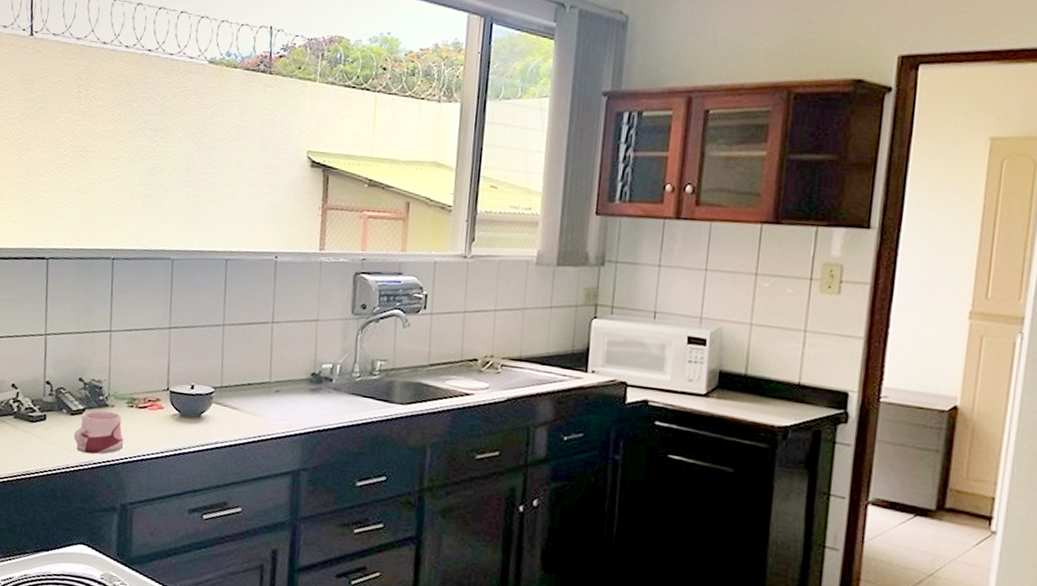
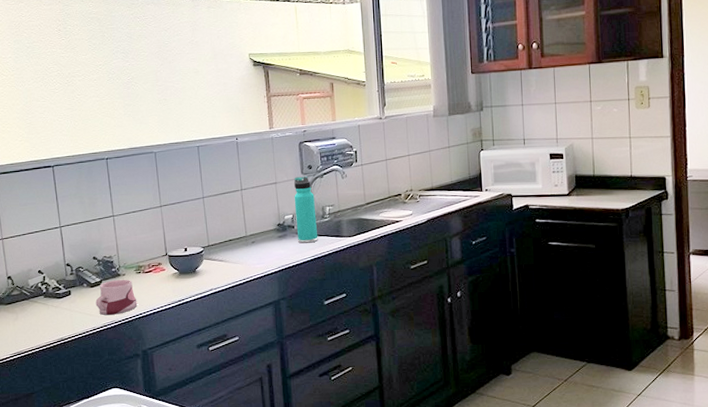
thermos bottle: none [334,316,364,405] -> present [293,176,318,243]

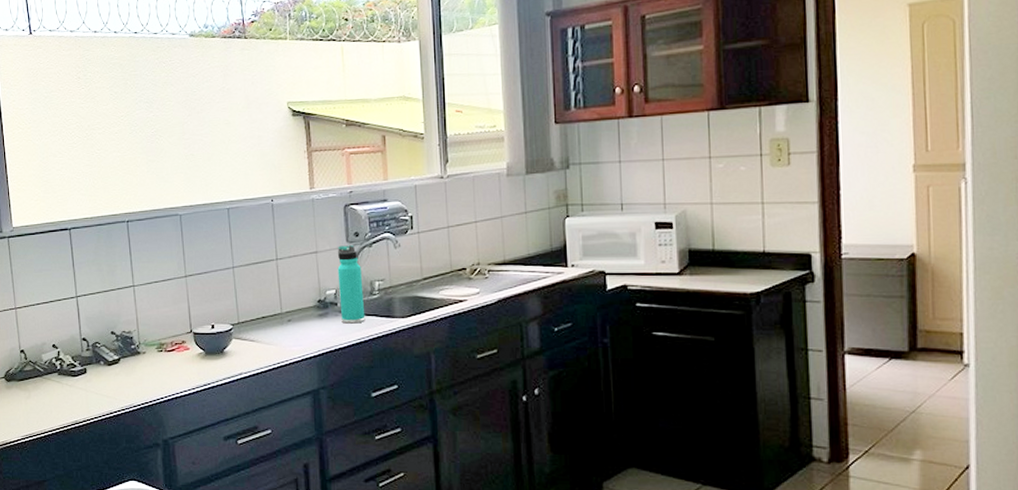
mug: present [95,279,137,315] -> none [113,358,158,397]

